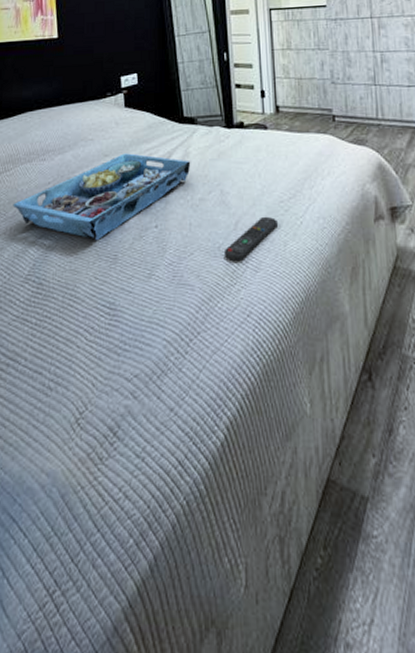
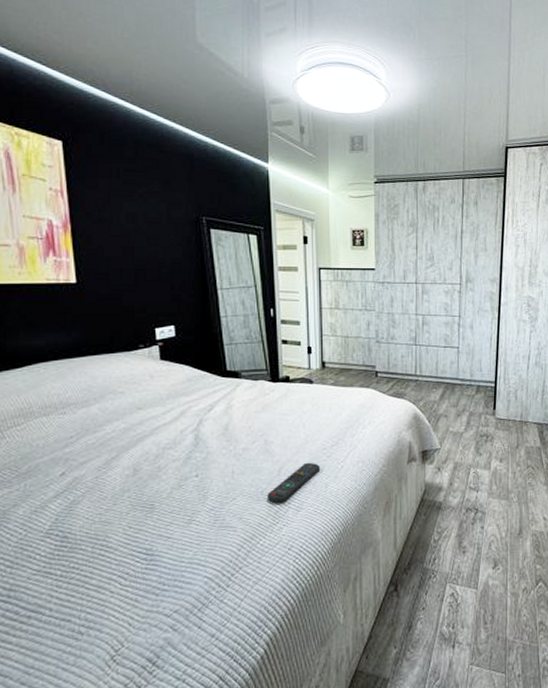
serving tray: present [12,153,191,241] -> none [26,406,234,493]

